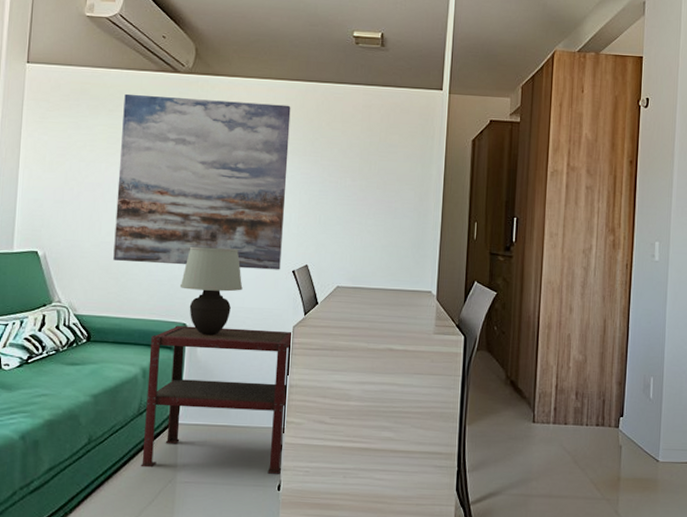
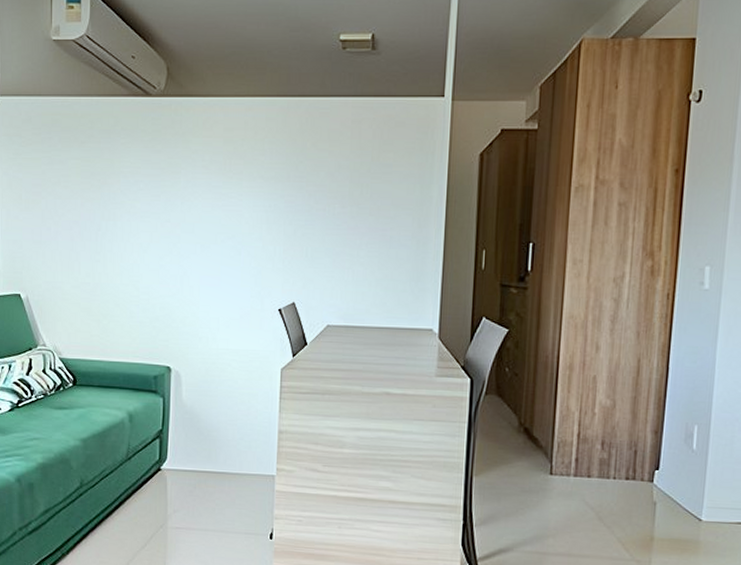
wall art: present [113,93,291,270] -> none [94,123,272,309]
side table: present [140,325,294,474] -> none [131,368,282,523]
table lamp: present [179,246,243,335] -> none [161,285,227,378]

